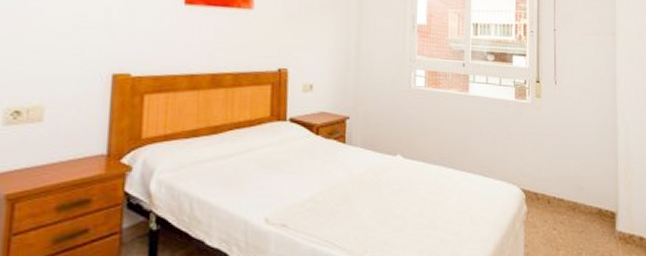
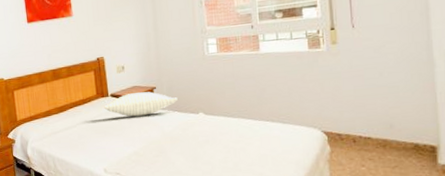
pillow: none [278,121,374,151] -> present [104,91,178,117]

